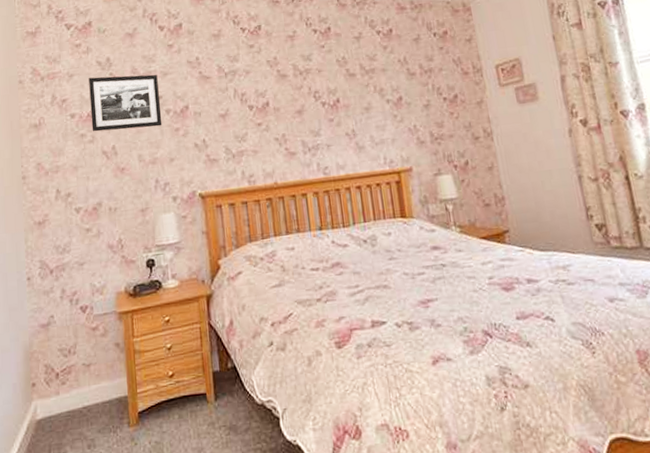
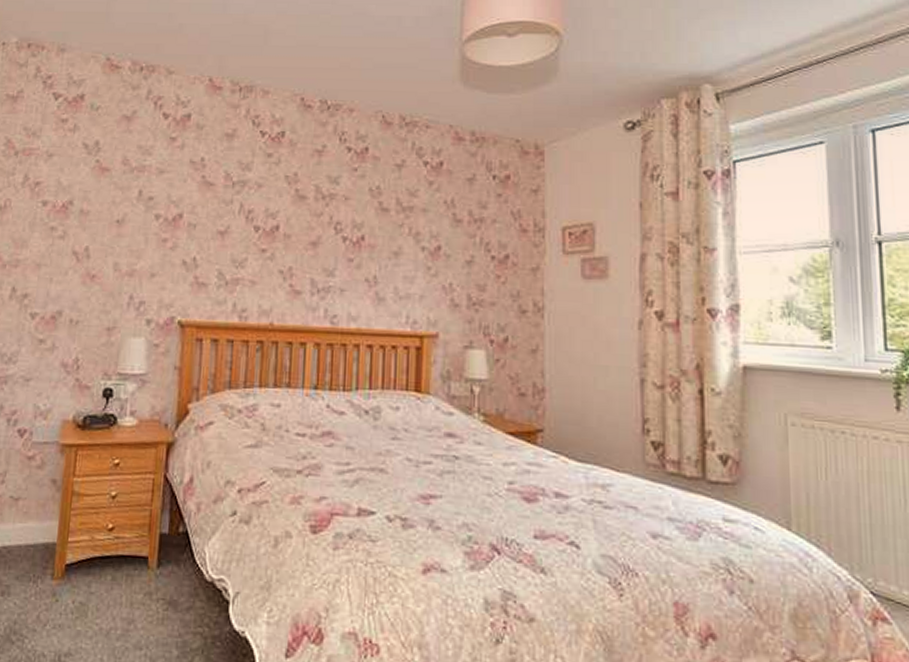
picture frame: present [89,74,162,132] -> none [64,161,152,233]

